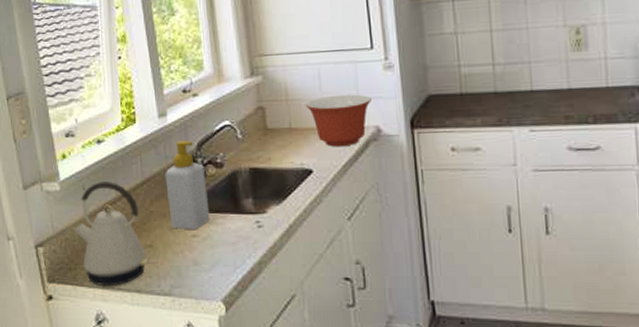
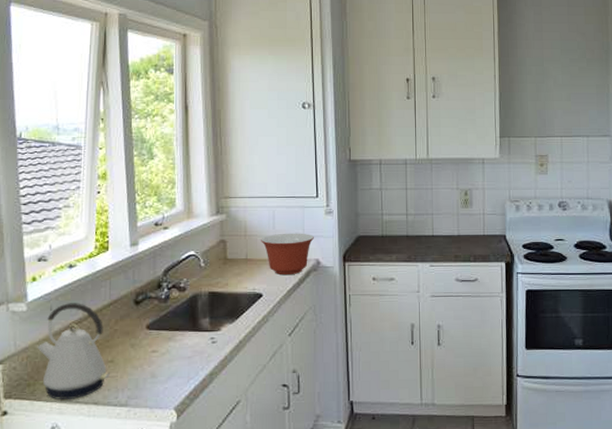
soap bottle: present [165,140,210,230] -> none [131,267,170,347]

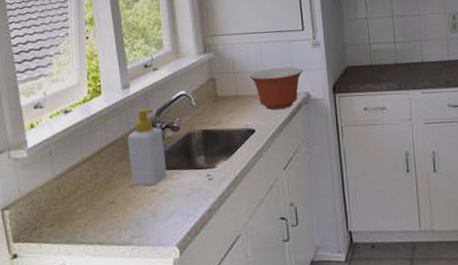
kettle: present [37,303,109,400] -> none [40,147,112,242]
soap bottle: none [131,267,170,347] -> present [127,108,167,186]

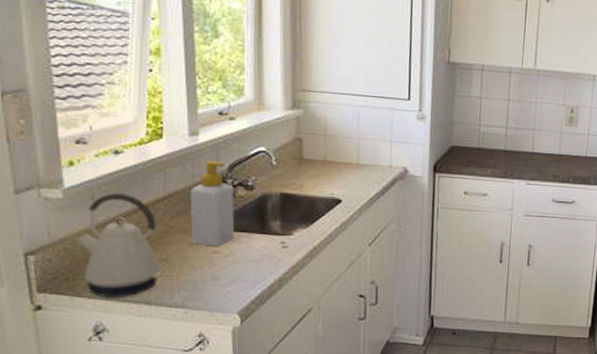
kettle: none [40,147,112,242] -> present [76,193,163,298]
mixing bowl: present [250,66,302,110] -> none [342,136,403,182]

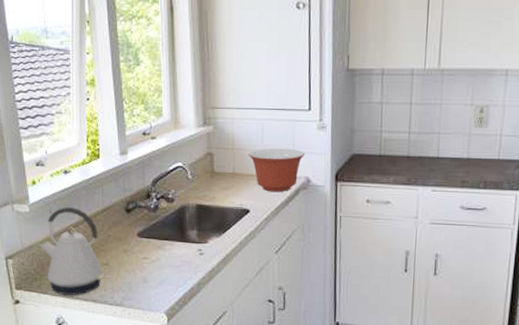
soap bottle: present [190,161,235,247] -> none [123,177,160,253]
mixing bowl: none [342,136,403,182] -> present [249,148,305,192]

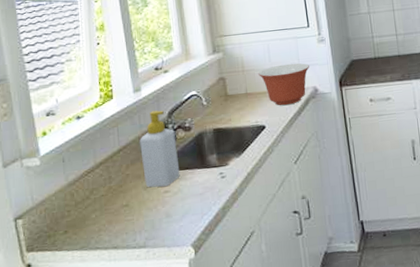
kettle: present [40,207,105,296] -> none [54,152,126,248]
soap bottle: none [123,177,160,253] -> present [139,110,180,188]

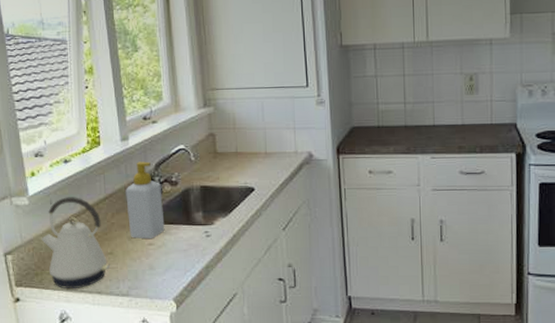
kettle: none [54,152,126,248] -> present [41,197,110,289]
mixing bowl: present [258,63,309,106] -> none [250,124,305,169]

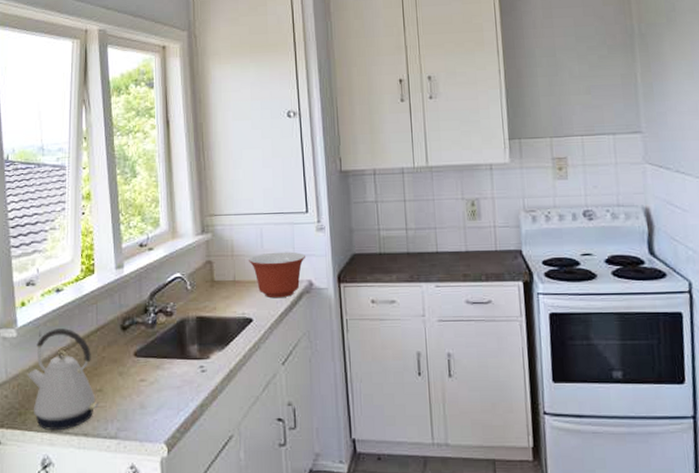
soap bottle: present [125,161,165,239] -> none [118,290,158,375]
mixing bowl: none [250,124,305,169] -> present [249,251,305,298]

